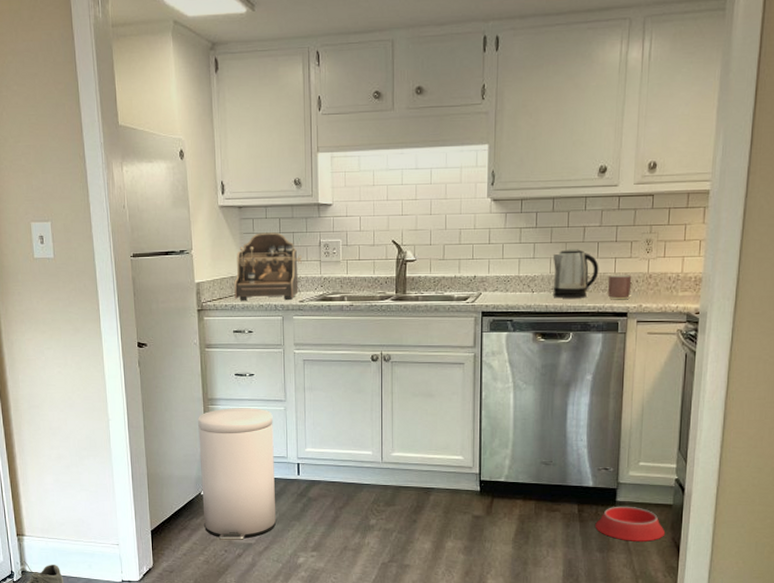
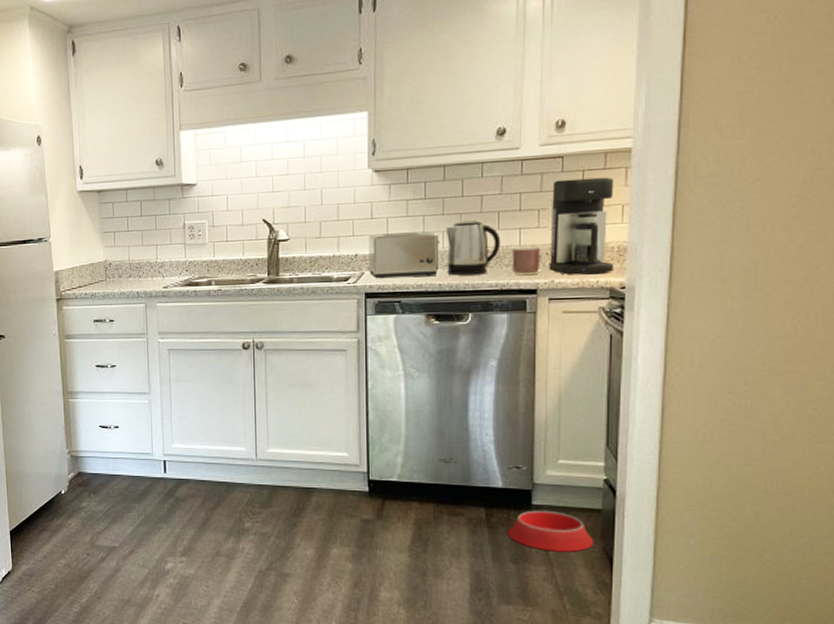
pedal bin: present [198,408,277,541] -> none [58,401,142,544]
spice rack: present [234,232,303,300] -> none [94,216,166,288]
toaster: none [485,257,547,299] -> present [368,231,439,279]
coffee maker: none [638,215,695,301] -> present [548,177,615,275]

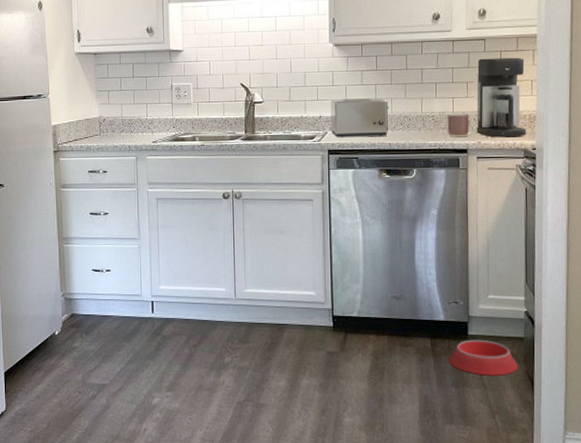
kettle: present [445,220,501,276] -> none [393,90,438,137]

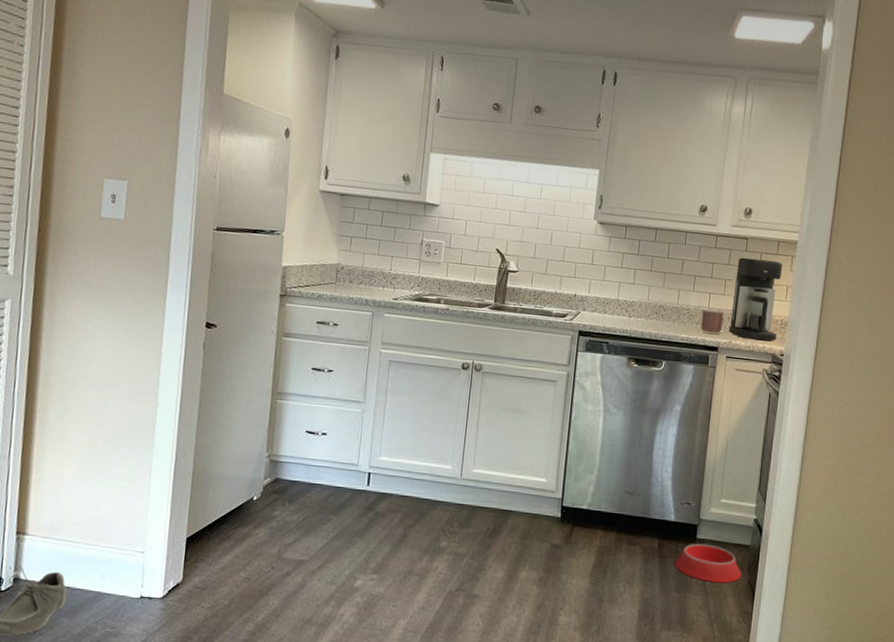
toaster: present [330,98,389,138] -> none [584,278,646,324]

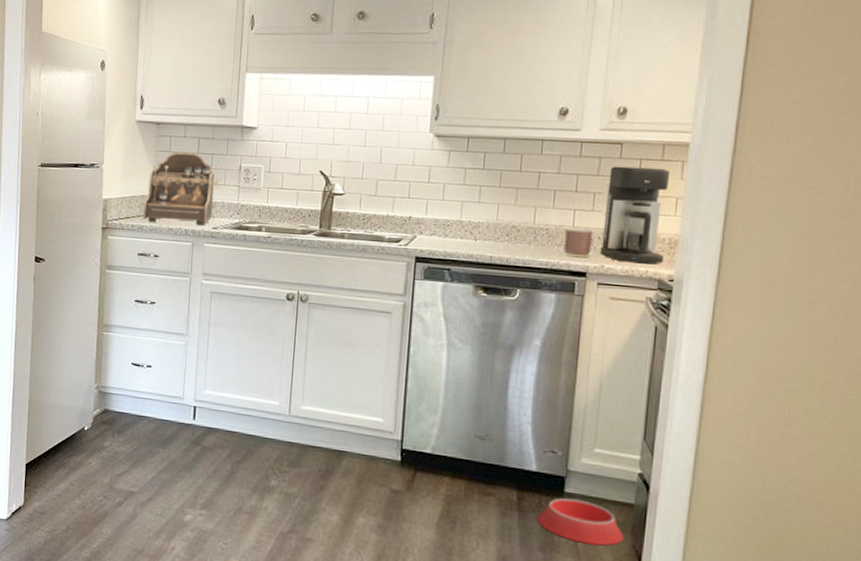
spice rack: none [323,223,402,296] -> present [143,151,220,225]

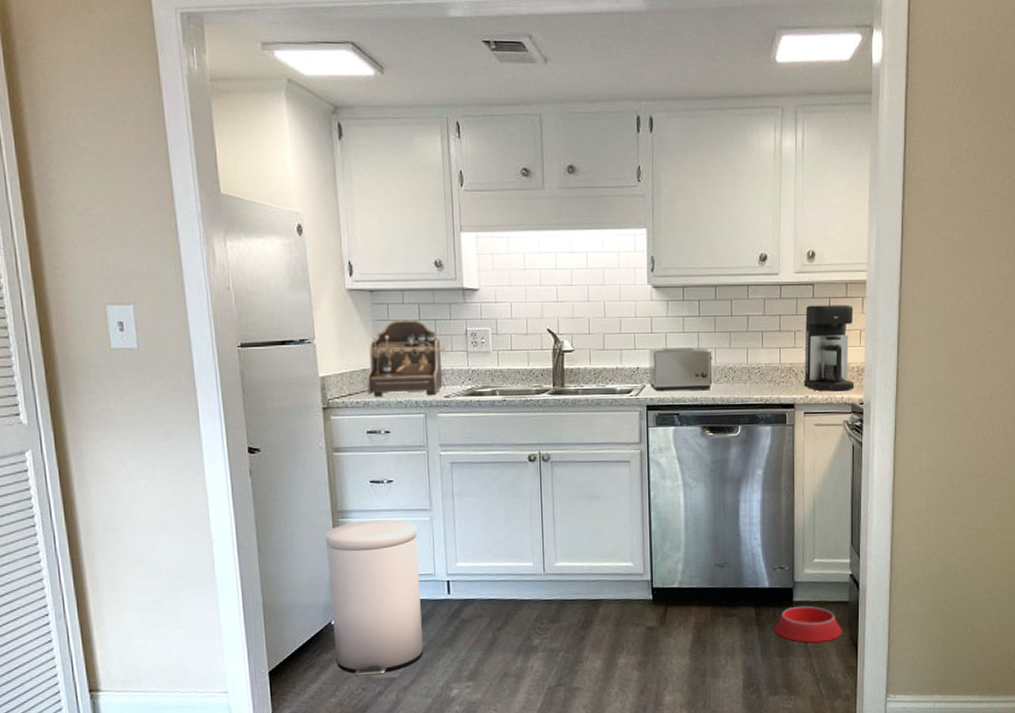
pedal bin: none [84,336,172,488] -> present [326,519,424,677]
toaster: none [421,198,495,248] -> present [649,347,712,392]
mug: present [563,228,594,258] -> none [773,365,797,391]

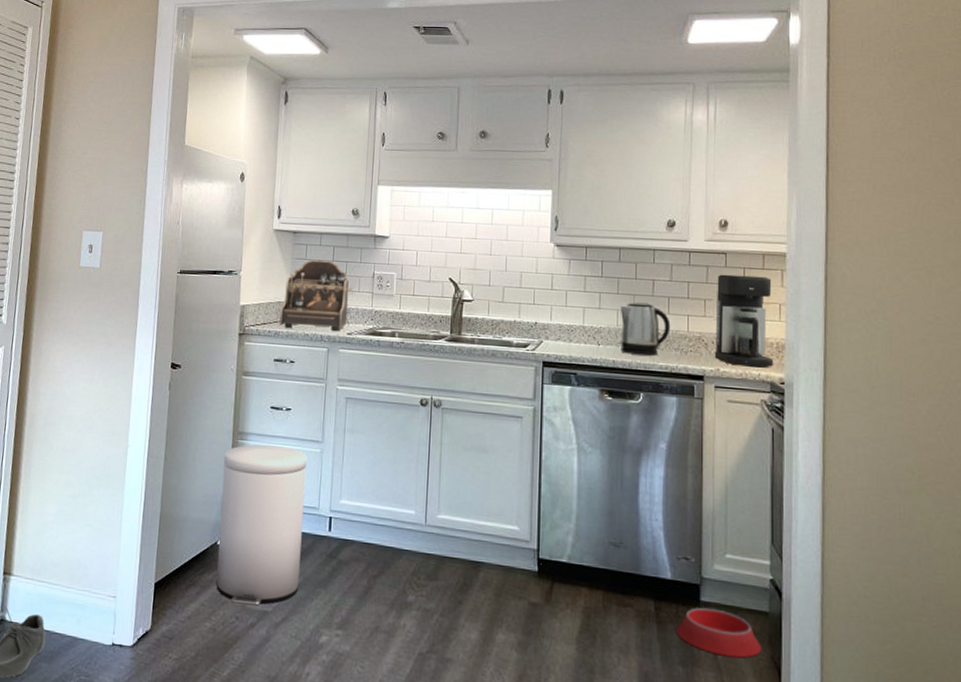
toaster: present [649,347,712,392] -> none [547,305,614,353]
kettle: none [717,339,764,390] -> present [620,302,671,356]

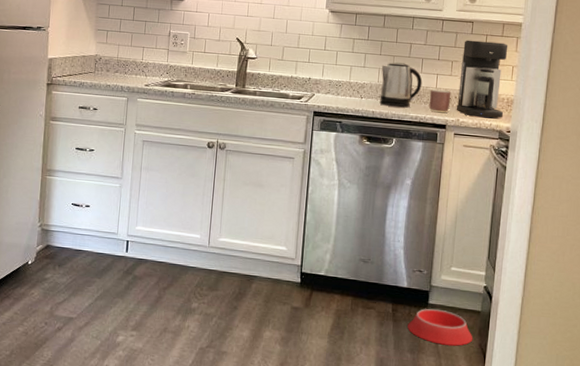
pedal bin: present [216,444,307,607] -> none [27,180,108,314]
spice rack: present [279,259,355,331] -> none [84,18,152,83]
mug: none [680,333,707,362] -> present [428,89,451,113]

